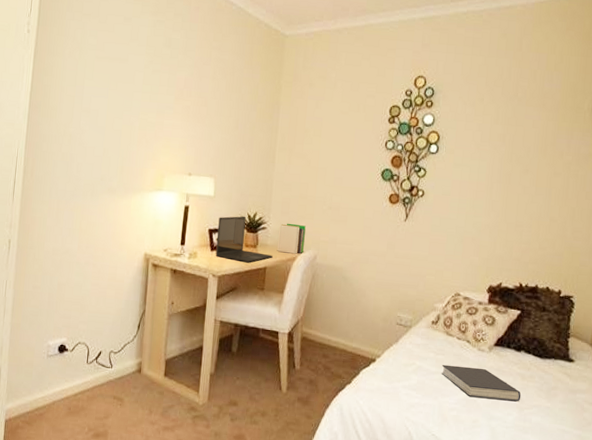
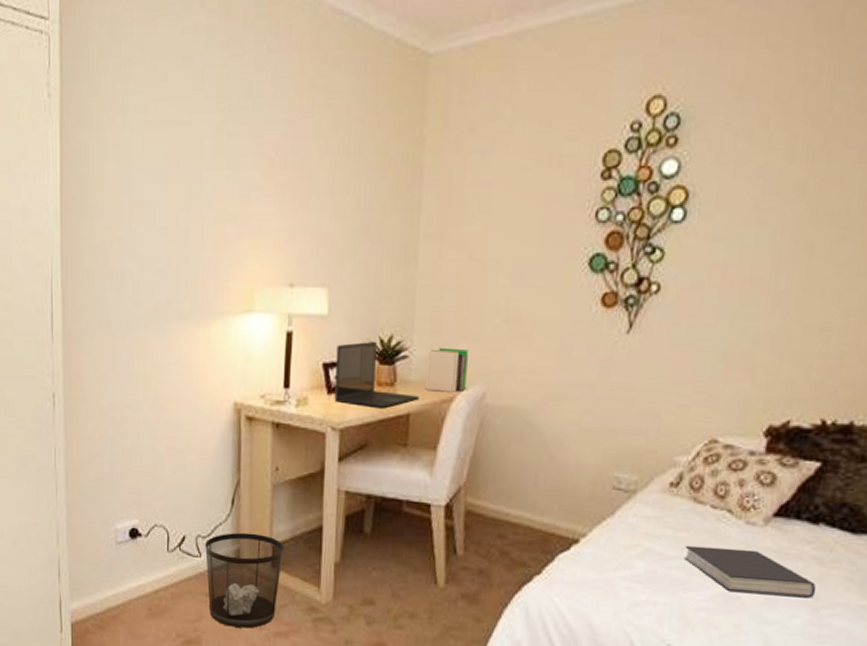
waste bin: none [115,349,174,424] -> present [205,532,284,628]

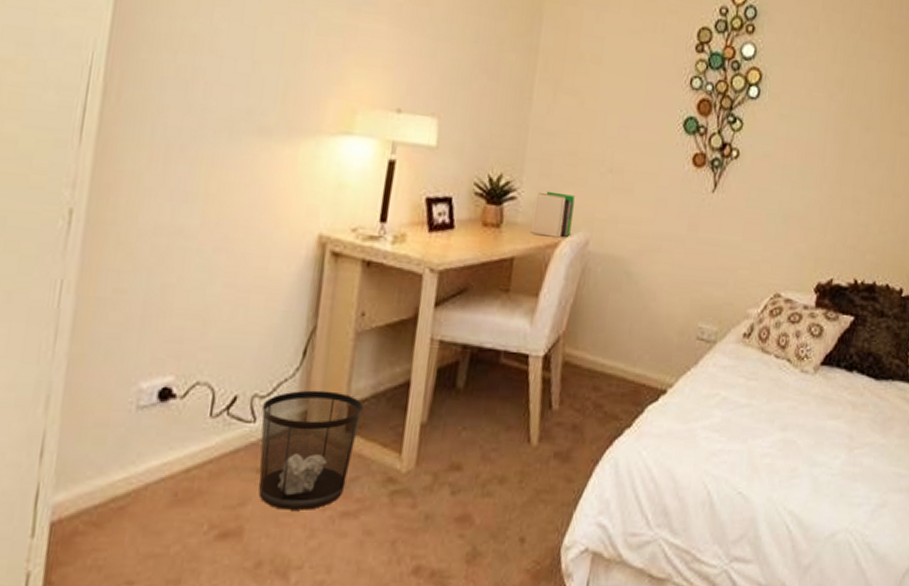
laptop: present [334,341,419,409] -> none [435,178,524,251]
book: present [683,545,817,599] -> none [752,393,852,440]

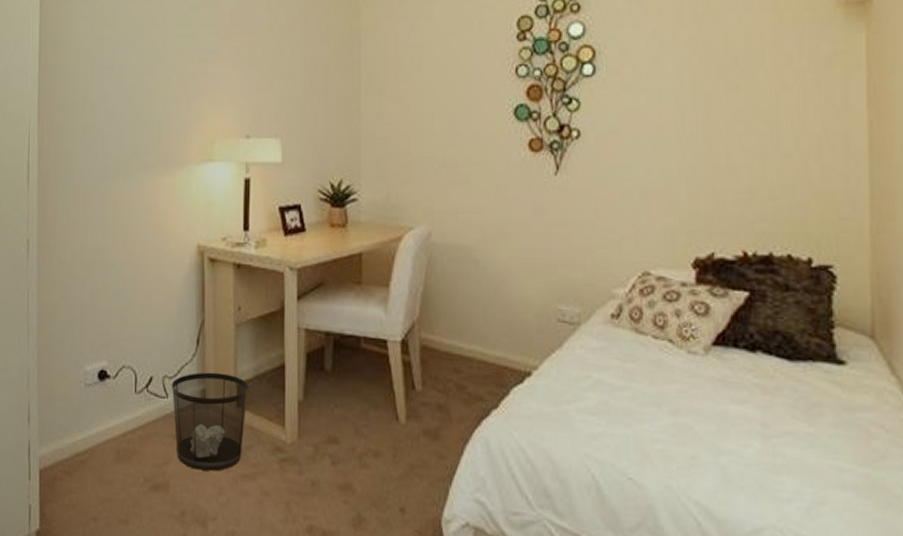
books: present [530,191,575,238] -> none [374,190,412,232]

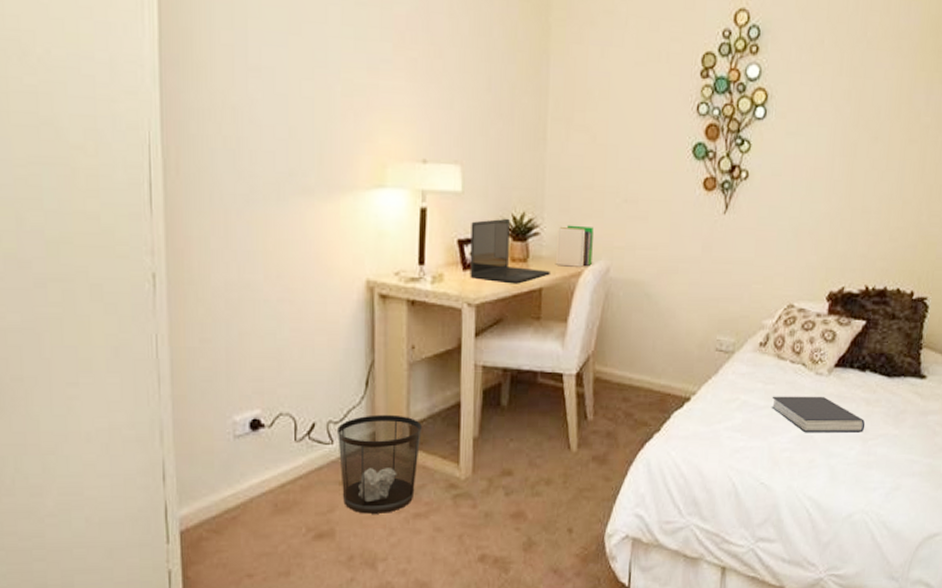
laptop: none [291,185,369,249] -> present [470,218,550,284]
books: none [374,190,412,232] -> present [555,225,593,267]
book: none [632,376,764,427] -> present [771,396,866,433]

